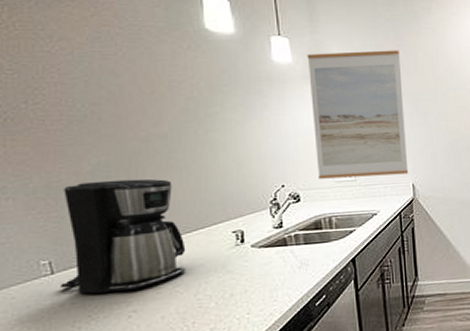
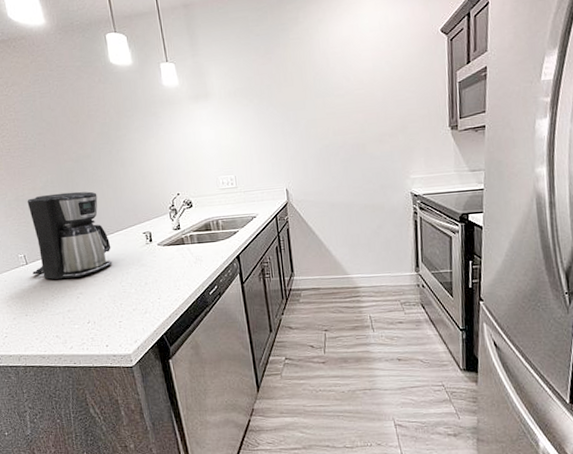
wall art: present [307,50,409,179] -> none [190,63,283,187]

